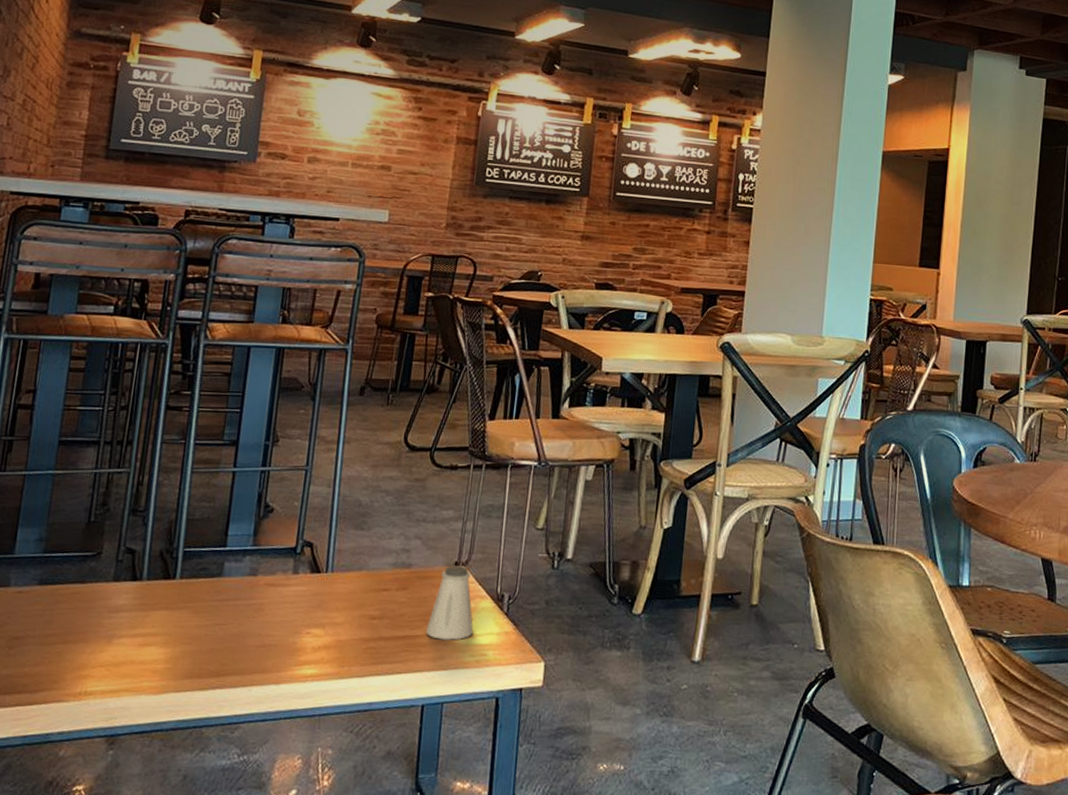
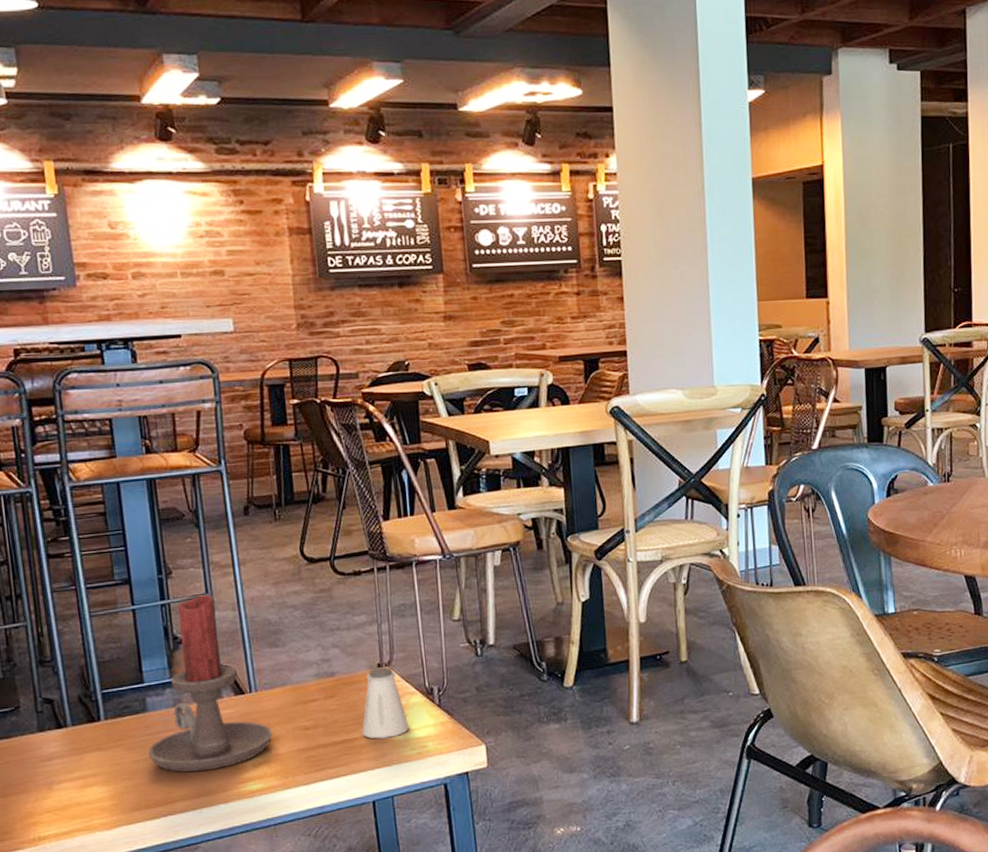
candle holder: none [213,467,339,647] -> present [148,595,273,772]

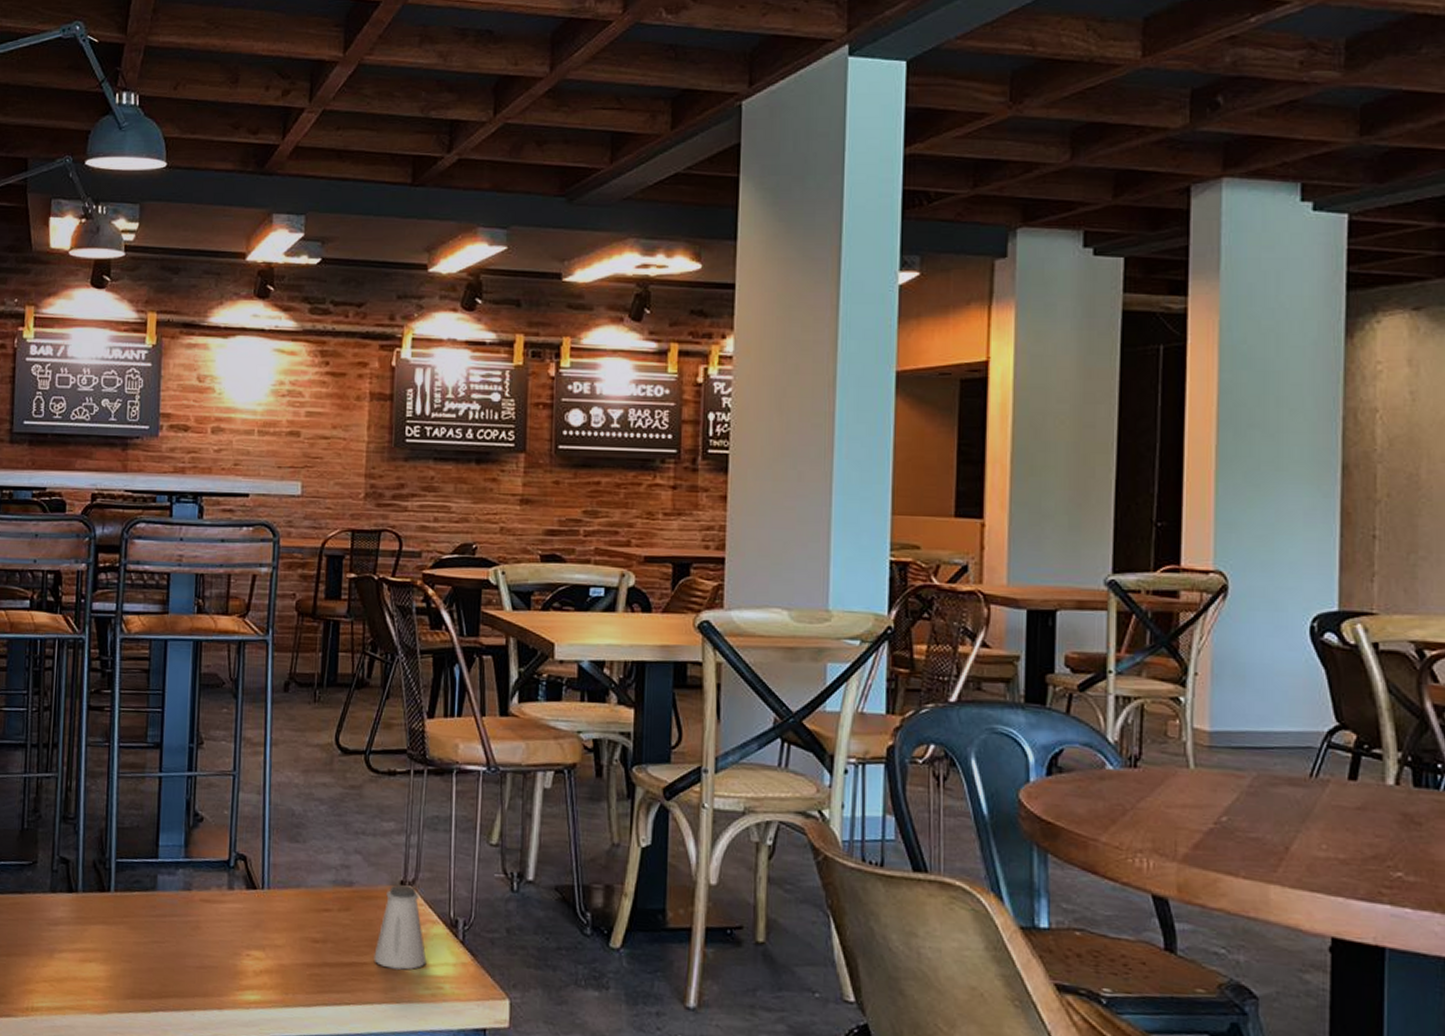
candle holder: present [148,595,273,772] -> none [150,772,279,969]

